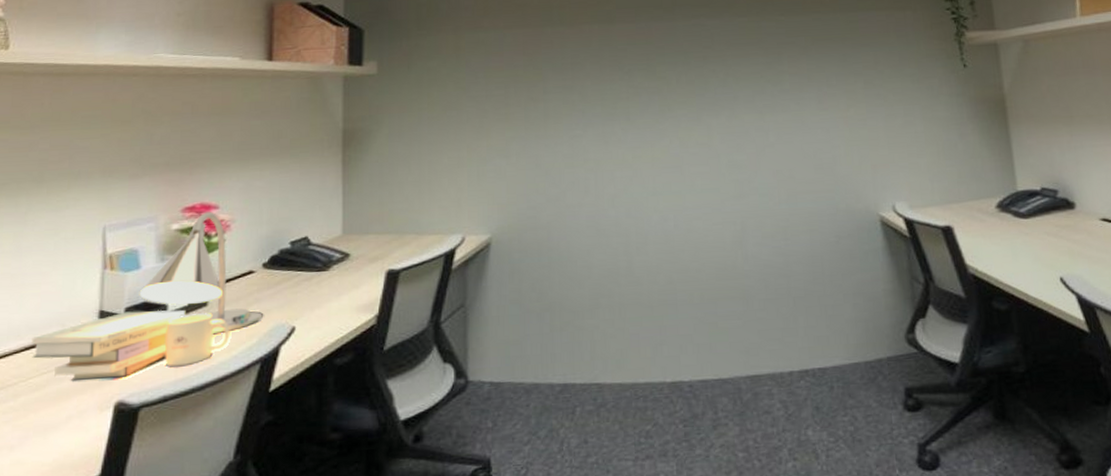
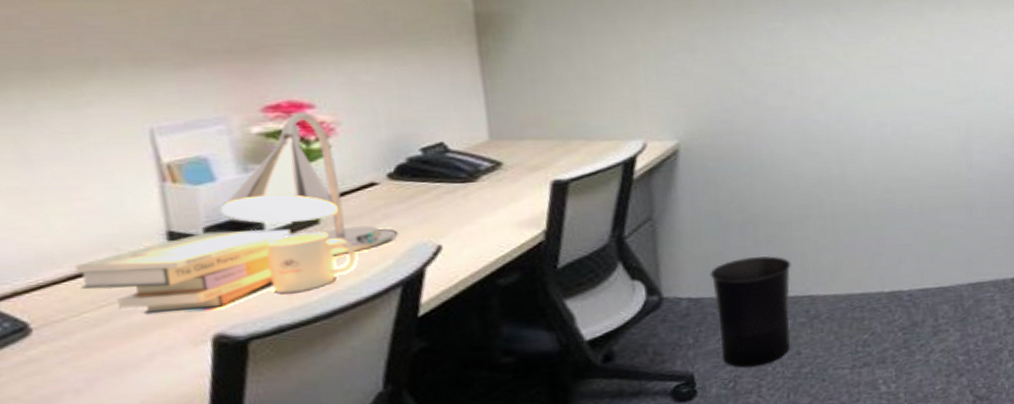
waste bin: none [510,343,582,454] -> present [710,256,791,367]

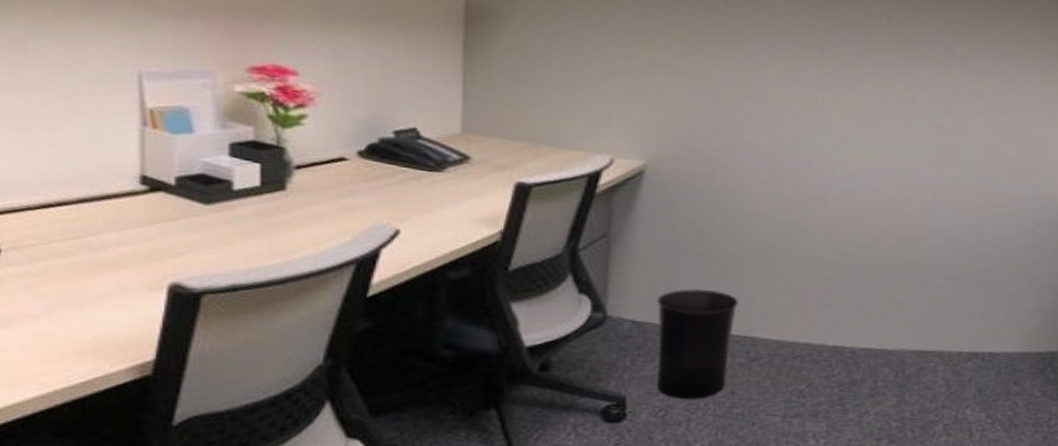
books: present [74,228,292,313] -> none [49,181,258,257]
table lamp: present [220,111,397,255] -> none [194,77,358,224]
mug: present [266,231,357,294] -> none [230,196,317,255]

